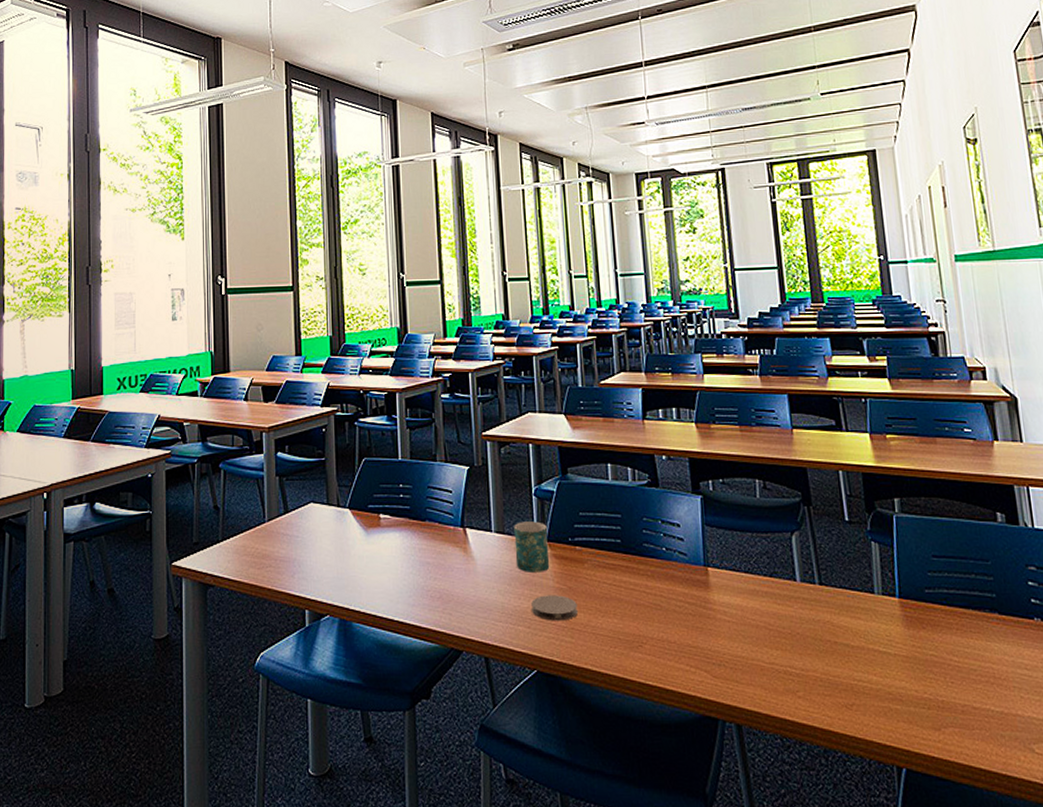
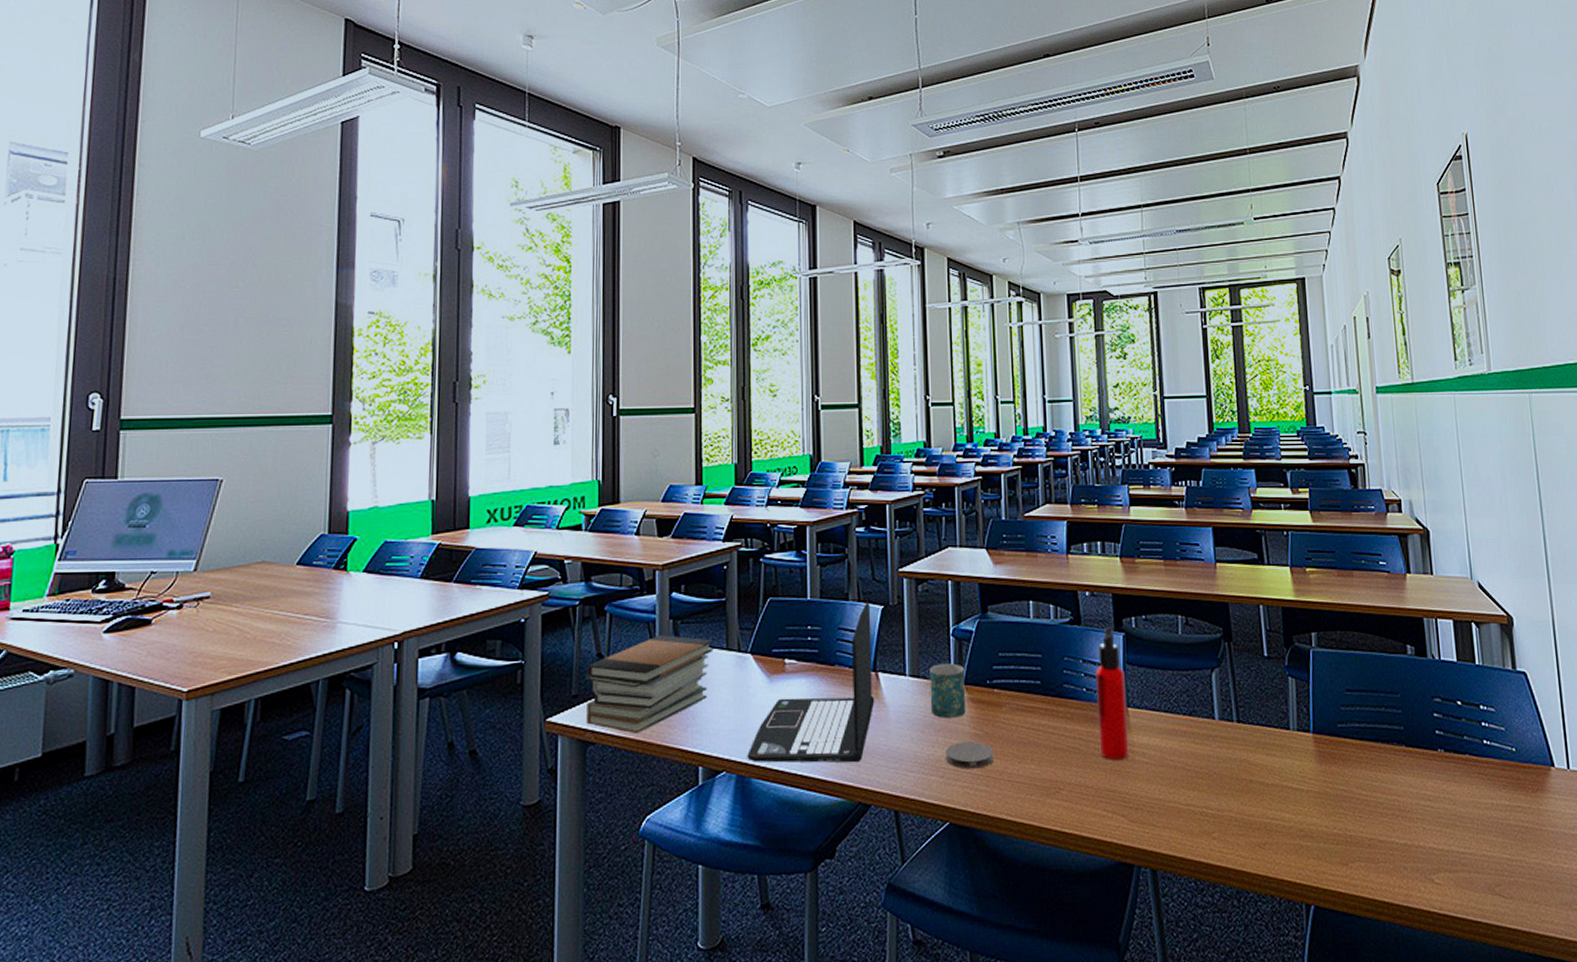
book stack: none [205,490,315,579] -> present [586,635,713,734]
laptop: none [348,463,464,612] -> present [747,602,875,763]
water bottle: none [674,490,711,617] -> present [1095,627,1129,760]

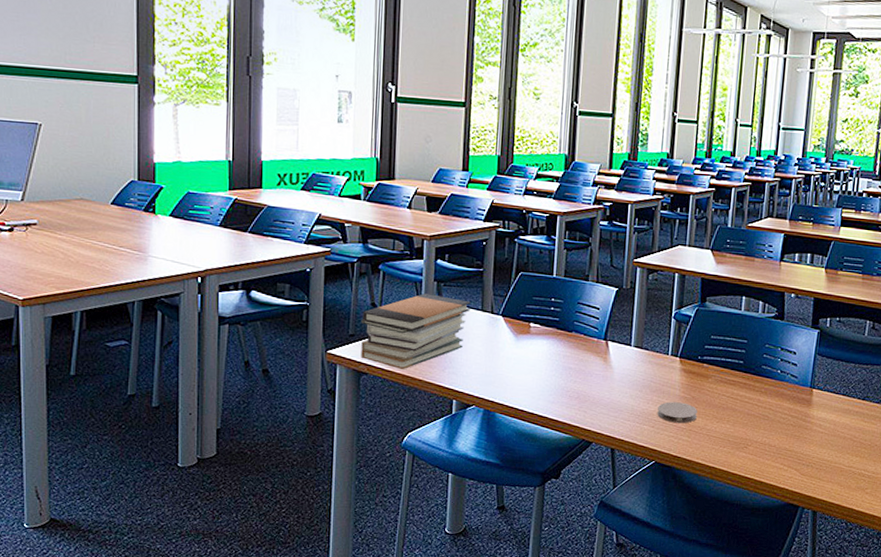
laptop: present [747,602,875,763] -> none [493,284,607,410]
mug: present [929,663,966,718] -> none [649,339,681,383]
water bottle: present [1095,627,1129,760] -> none [784,324,815,428]

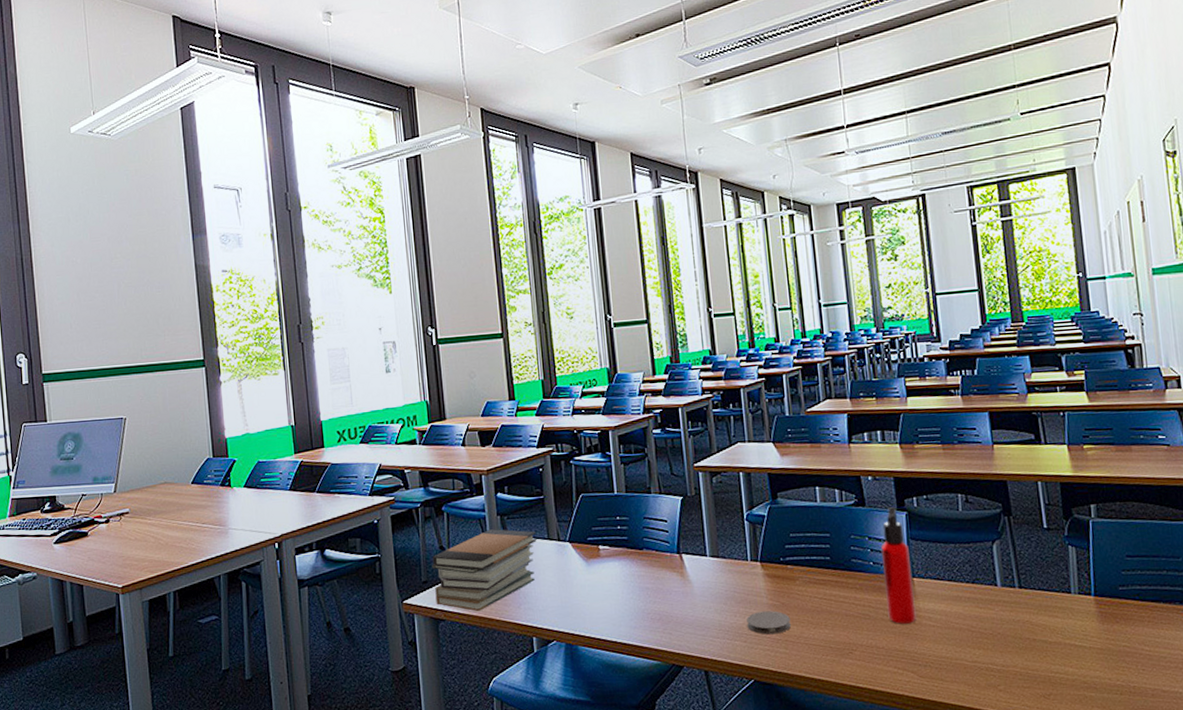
water bottle: none [784,324,815,428] -> present [880,507,916,624]

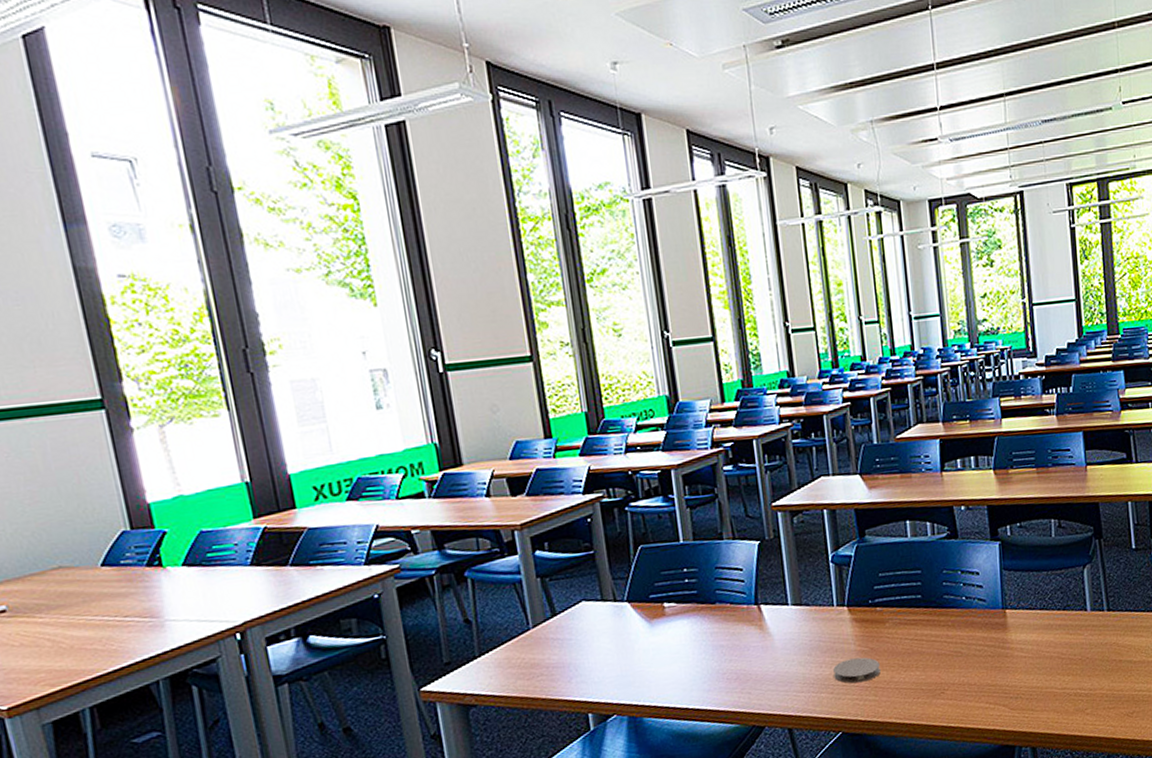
book stack: present [432,529,537,612] -> none [455,592,588,692]
water bottle: present [880,507,916,624] -> none [973,537,1008,659]

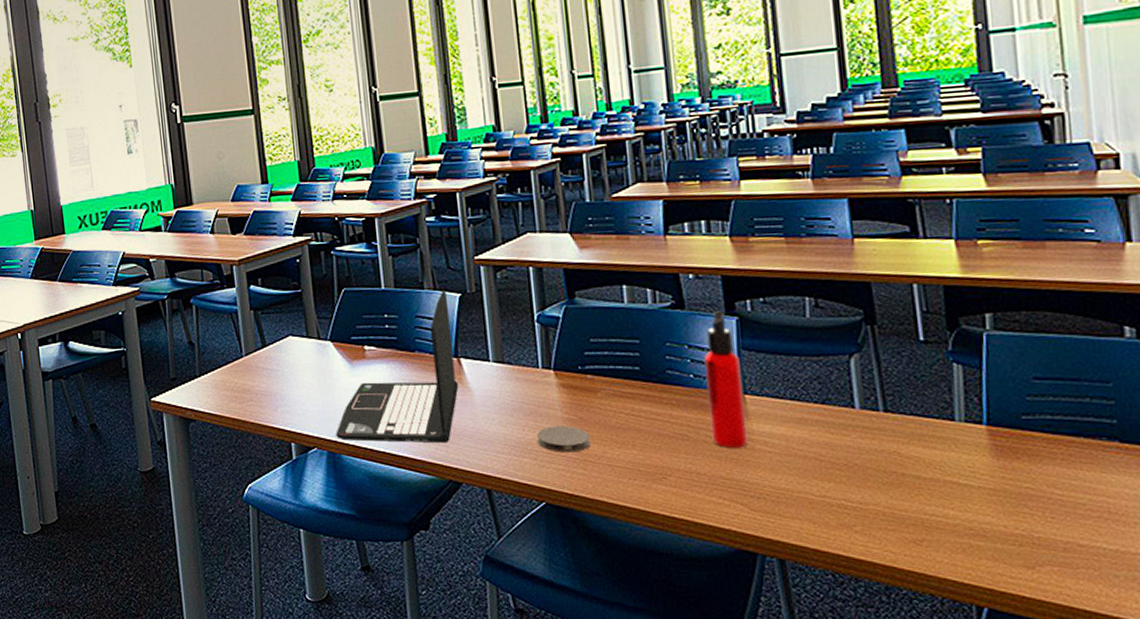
laptop: none [636,539,760,703] -> present [335,290,459,444]
water bottle: none [973,537,1008,659] -> present [703,311,748,448]

